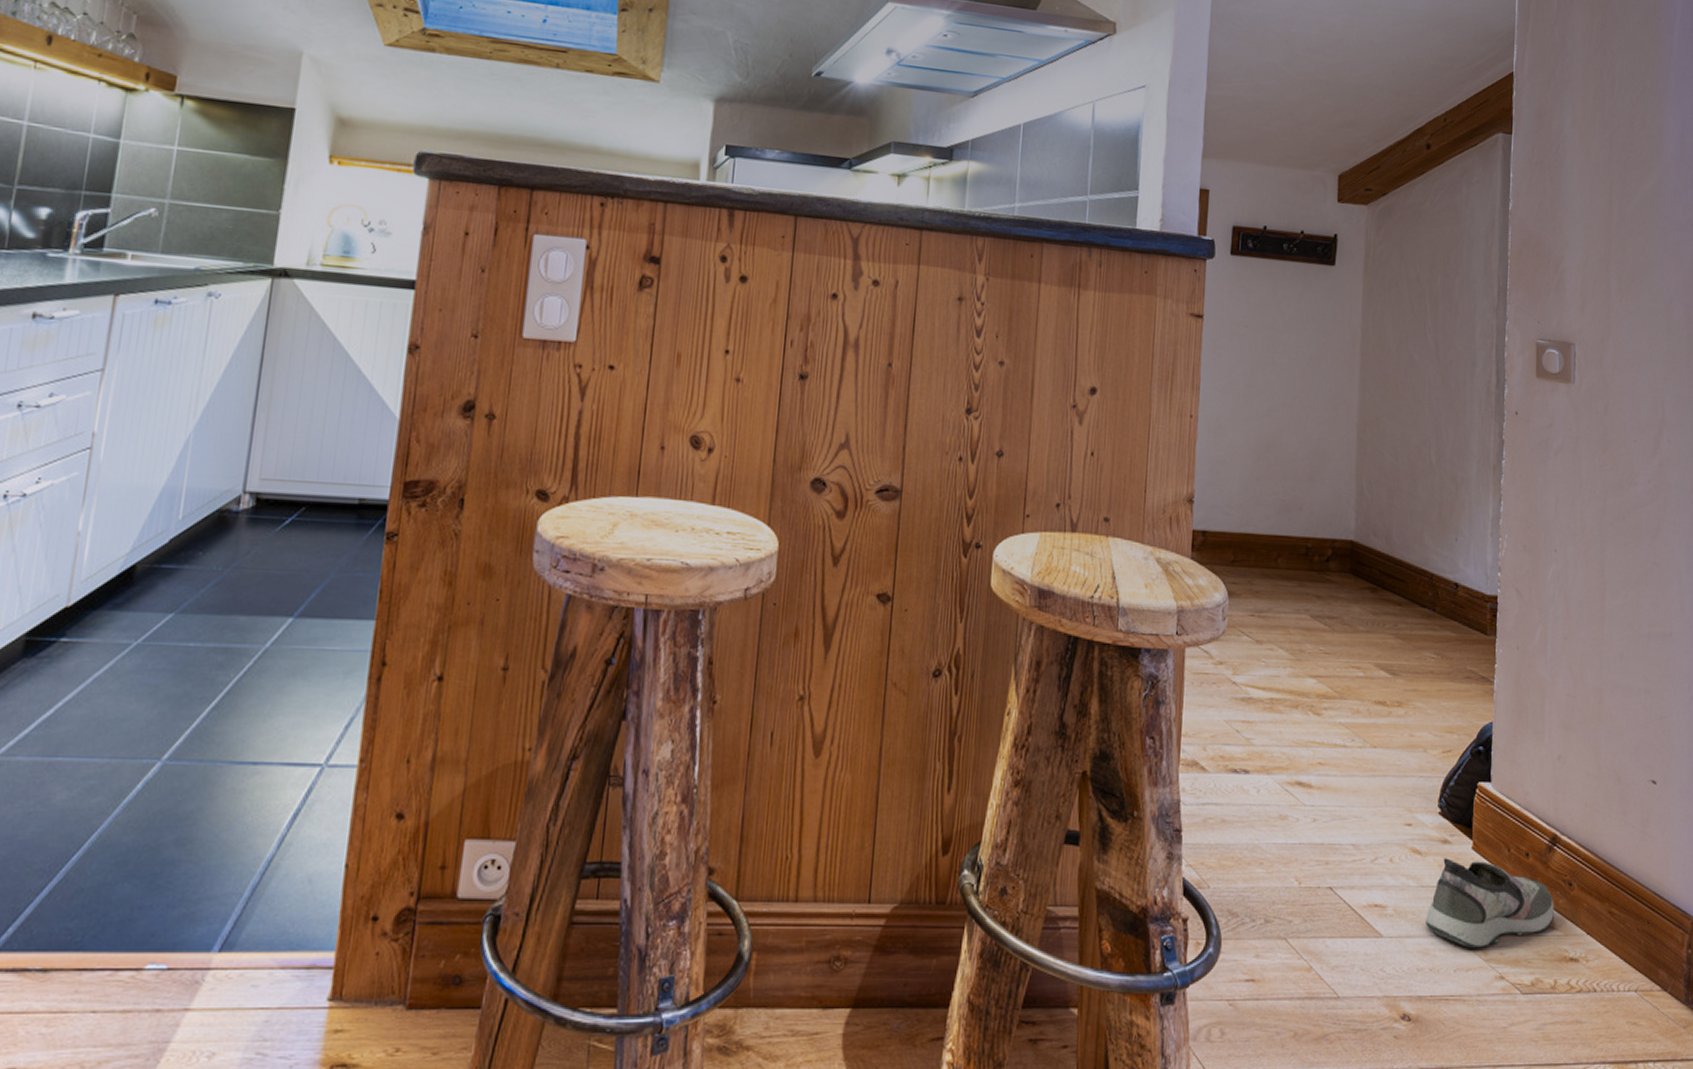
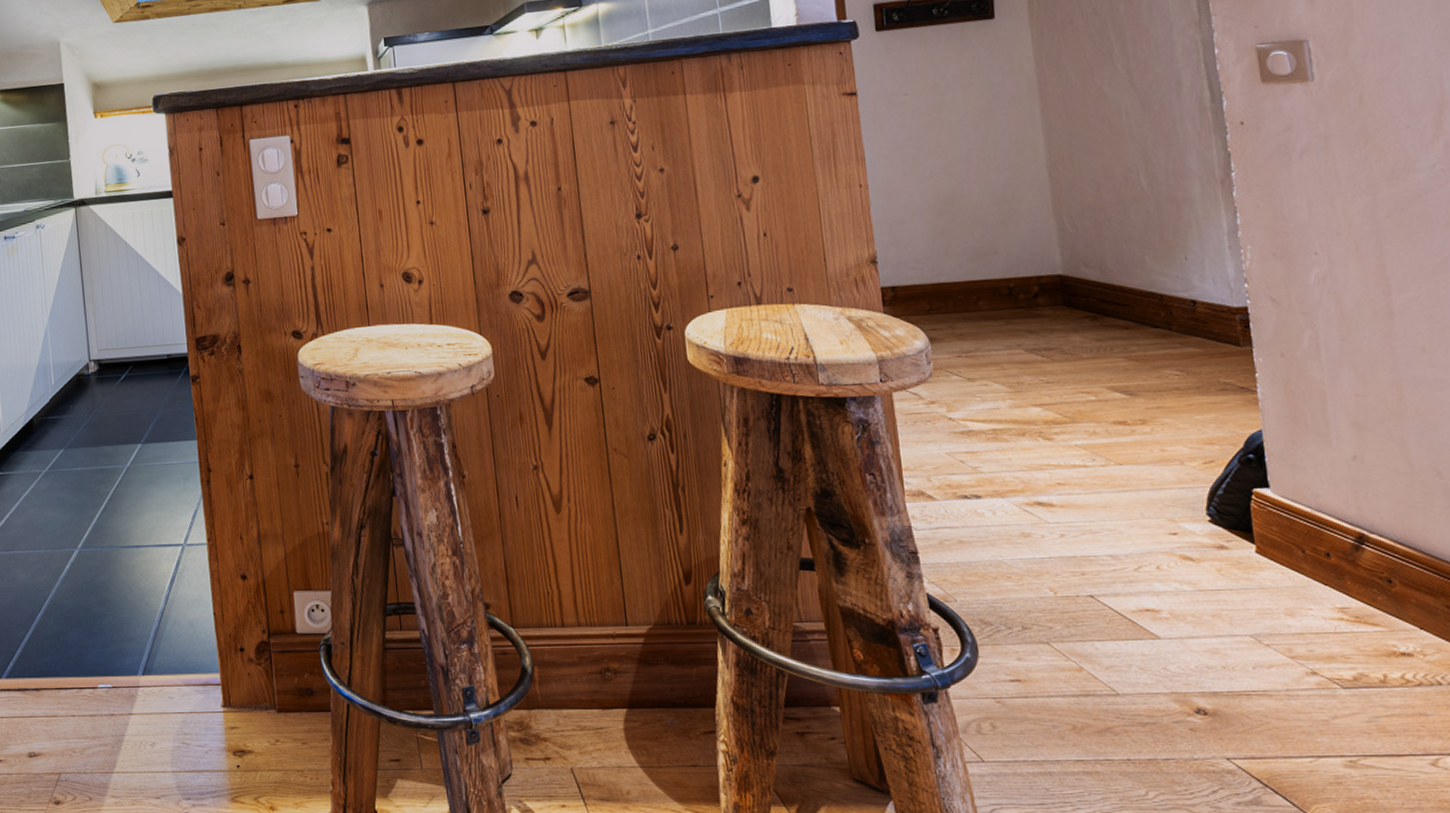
shoe: present [1426,846,1555,949] -> none [1209,548,1374,647]

